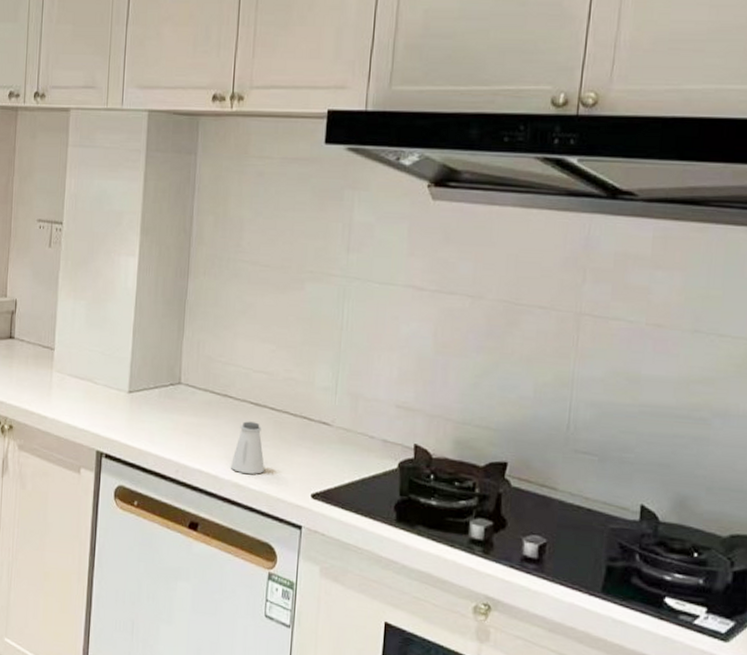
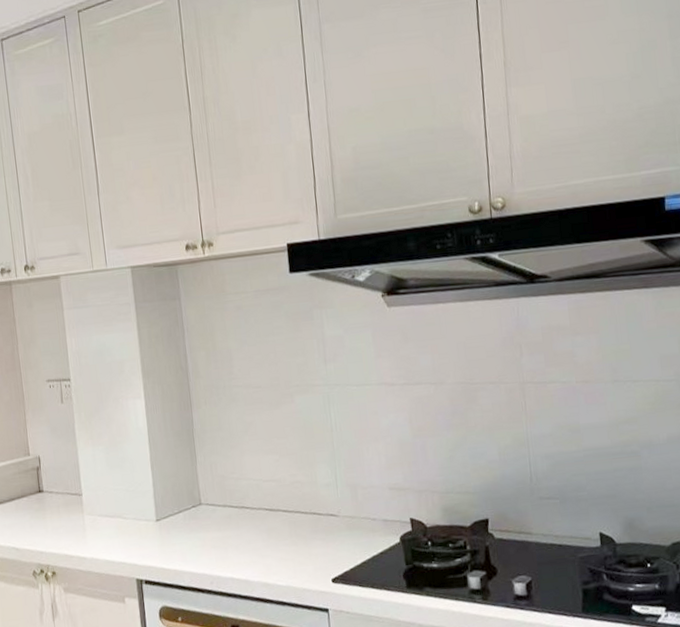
saltshaker: present [231,421,265,474] -> none [258,525,288,573]

